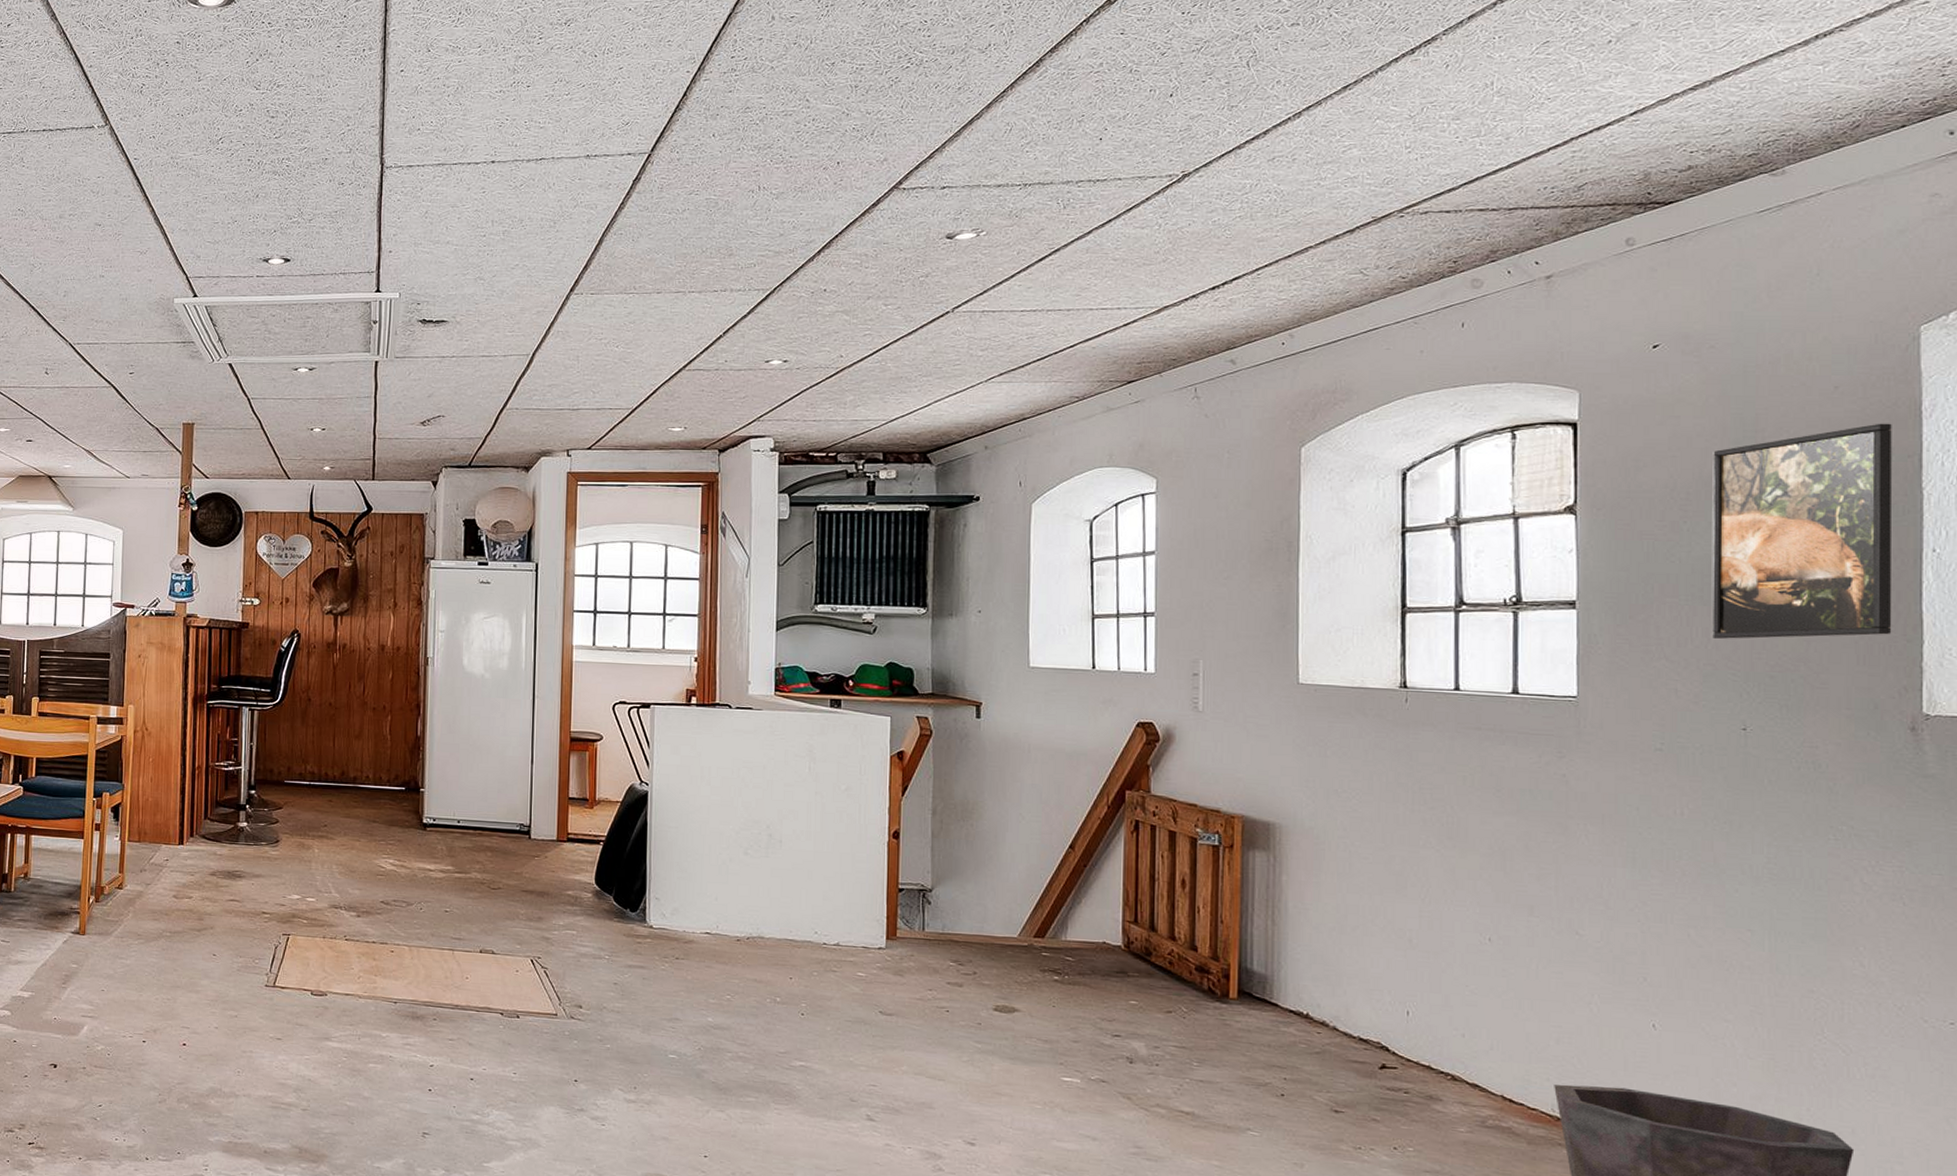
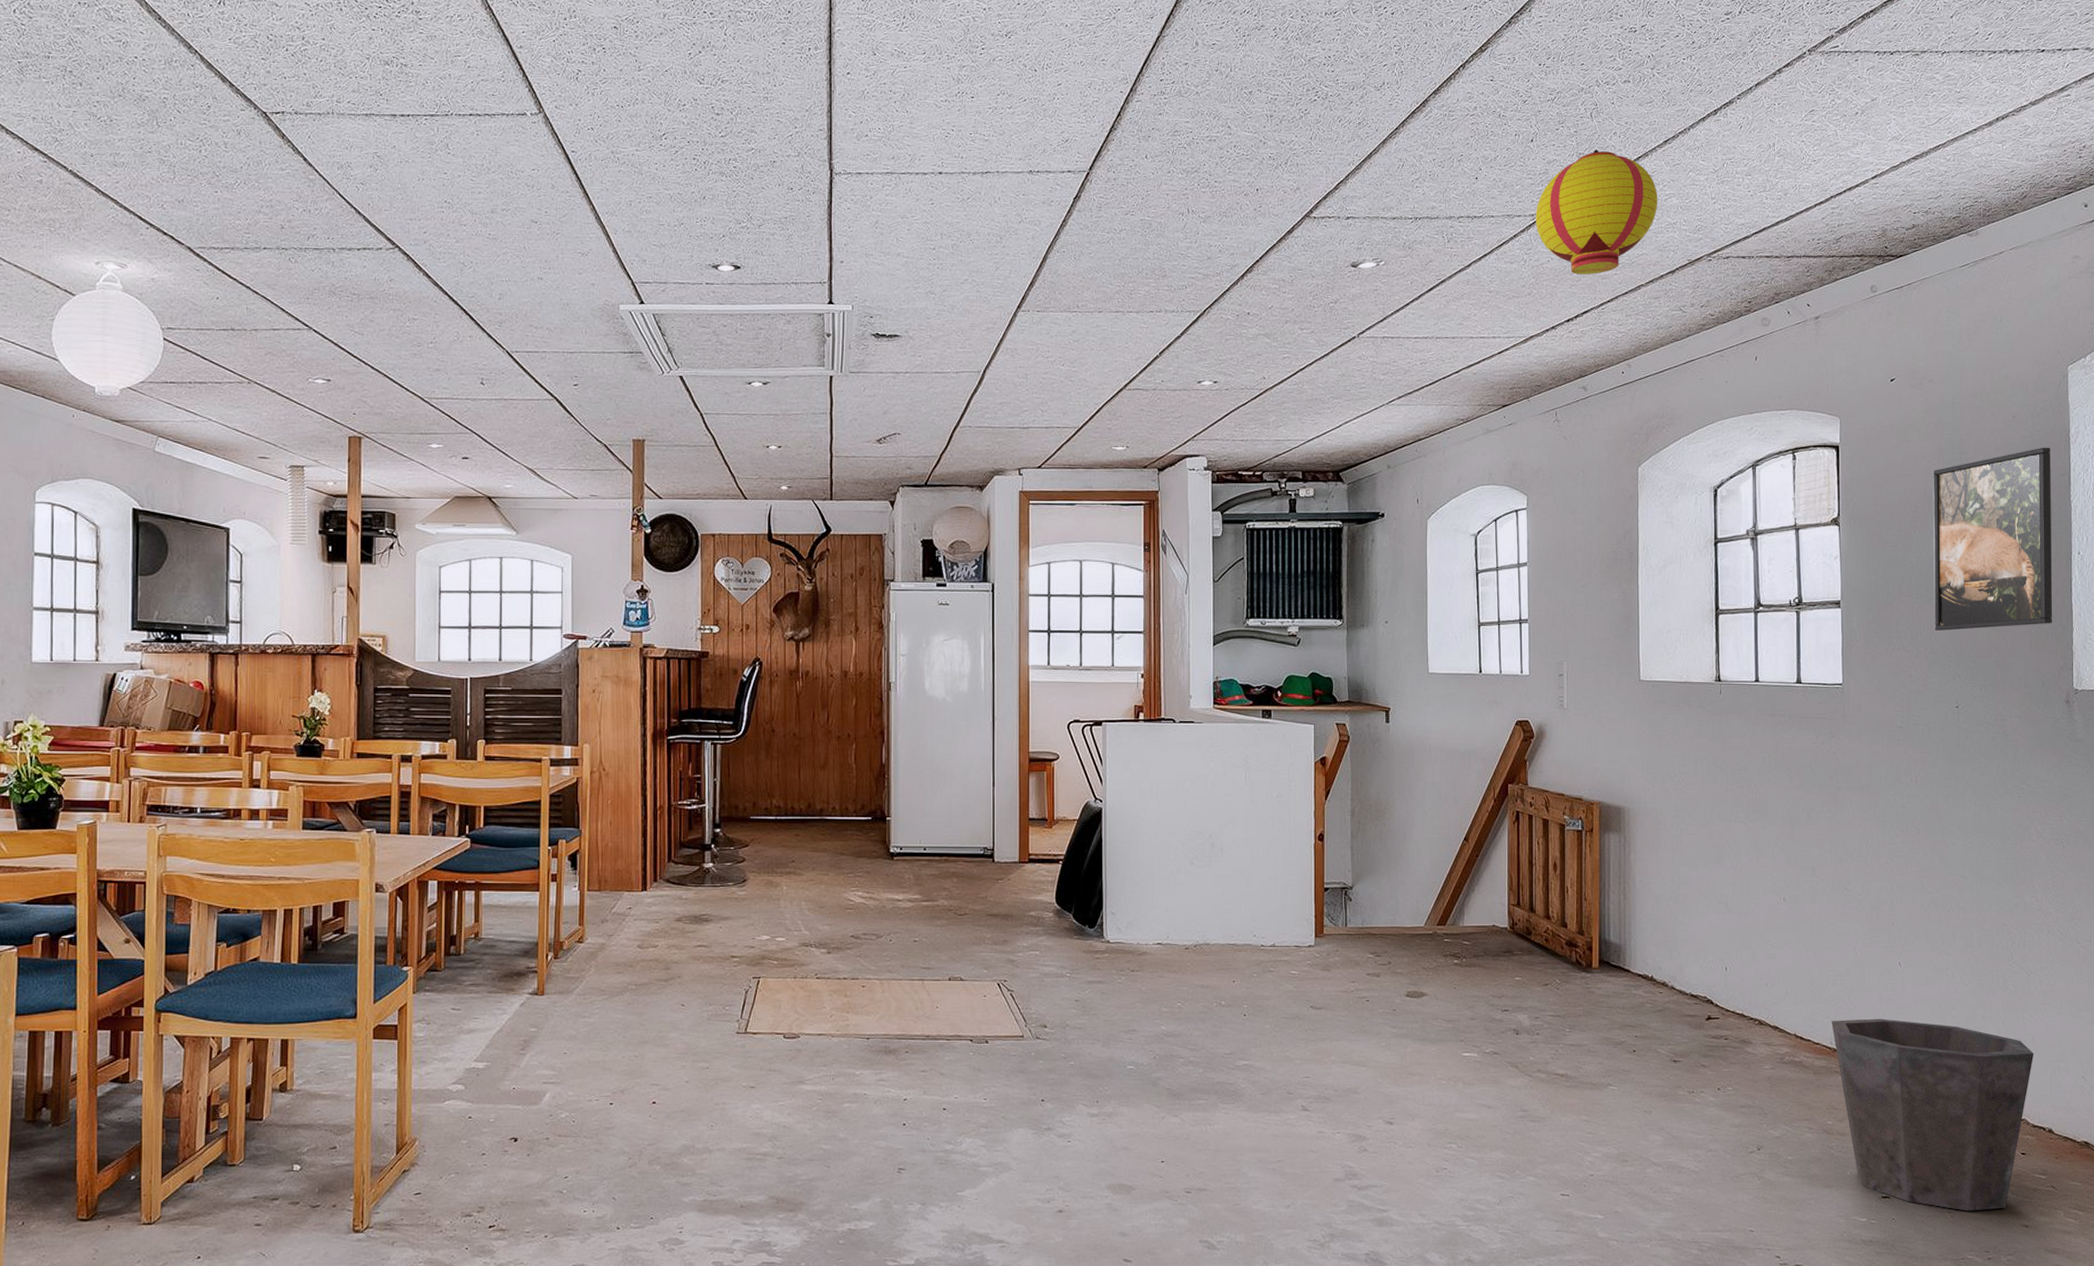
paper lantern: none [1174,101,1334,238] -> present [1536,150,1658,275]

